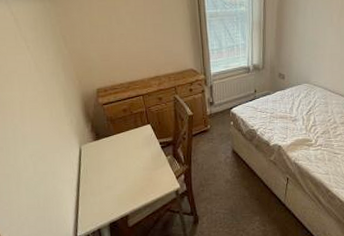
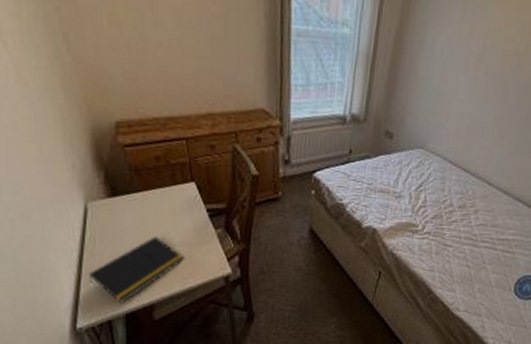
notepad: none [84,165,147,216] -> present [89,236,184,303]

